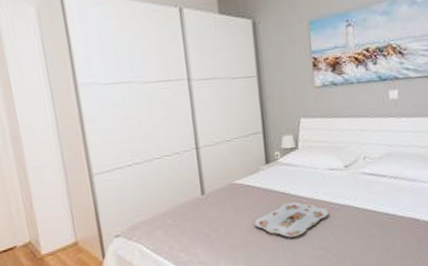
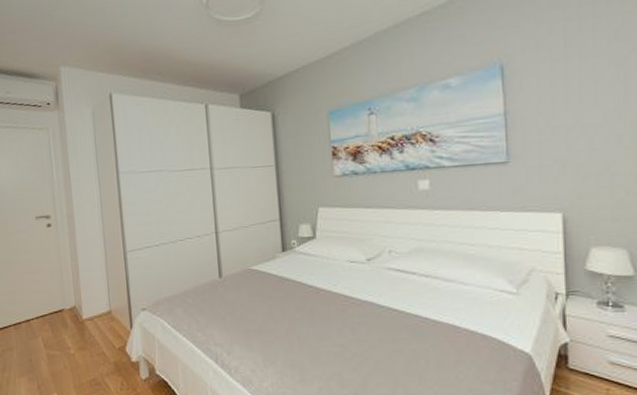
serving tray: present [255,201,329,238] -> none [270,292,349,330]

